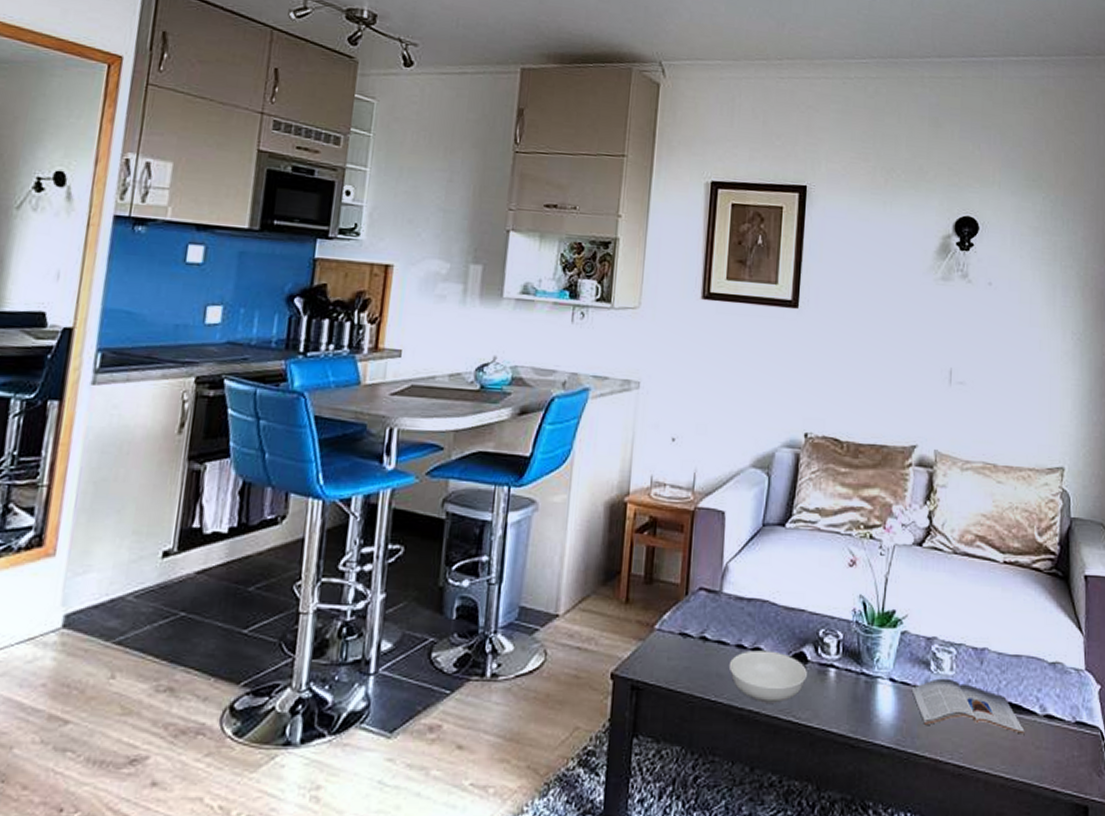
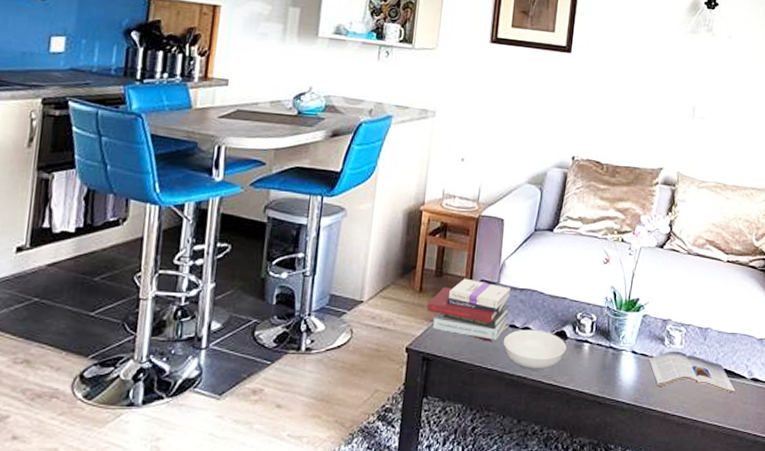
books: none [635,586,736,667] -> present [427,278,511,343]

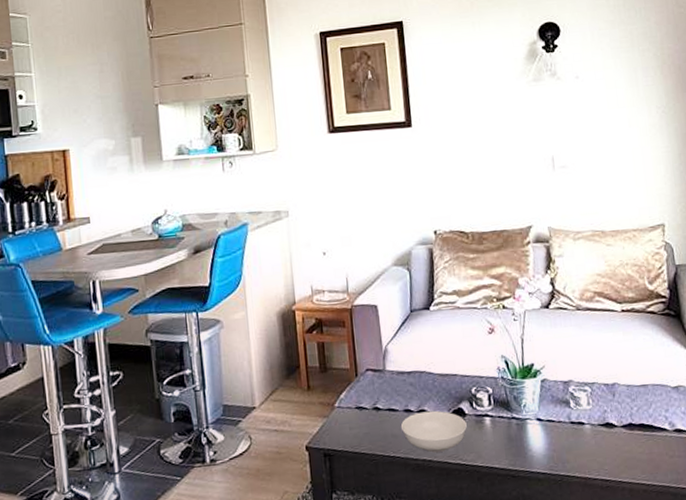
books: present [427,278,511,343] -> none [318,369,404,430]
magazine: present [649,351,736,393] -> none [556,411,659,451]

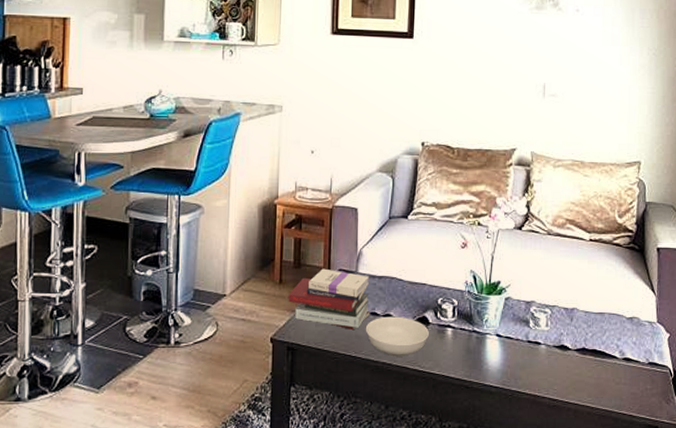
books: none [318,369,404,430] -> present [288,268,370,331]

